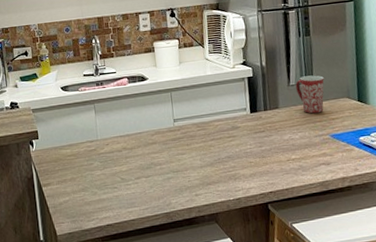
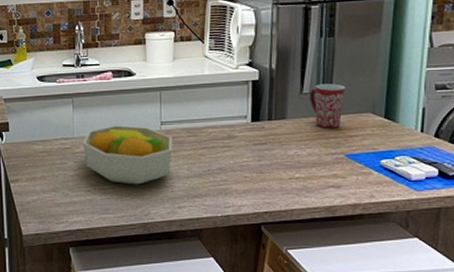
fruit bowl: none [106,125,186,179] -> present [83,125,173,185]

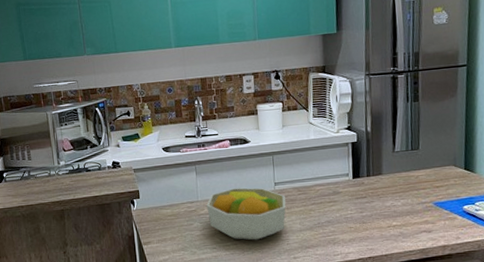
mug: present [309,83,346,128] -> none [401,142,431,181]

